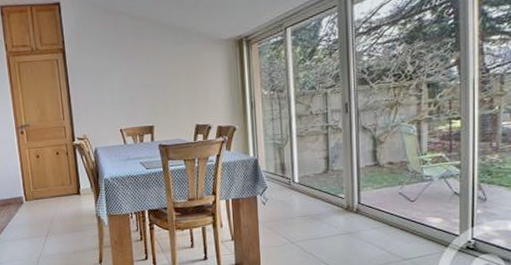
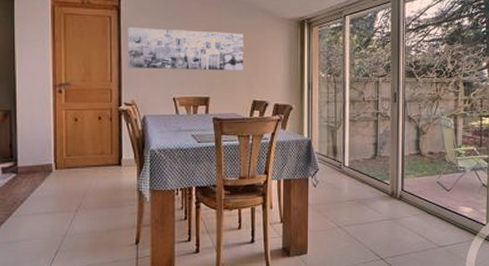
wall art: none [73,60,184,106] -> present [128,27,244,71]

